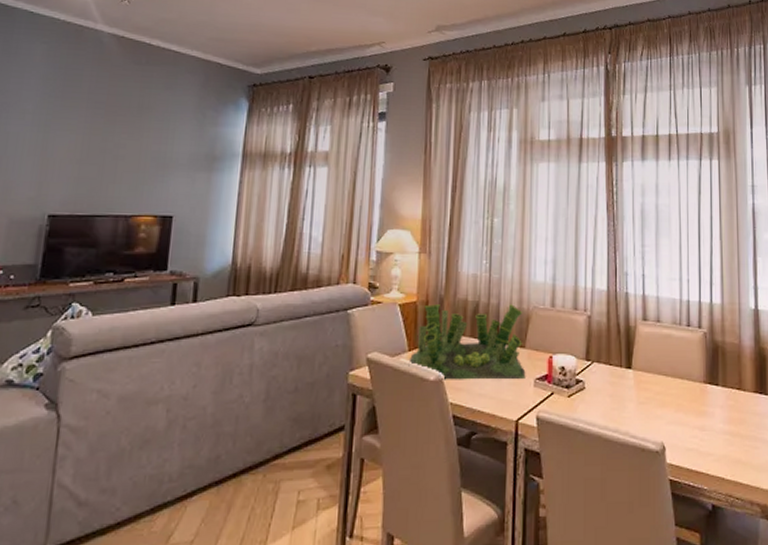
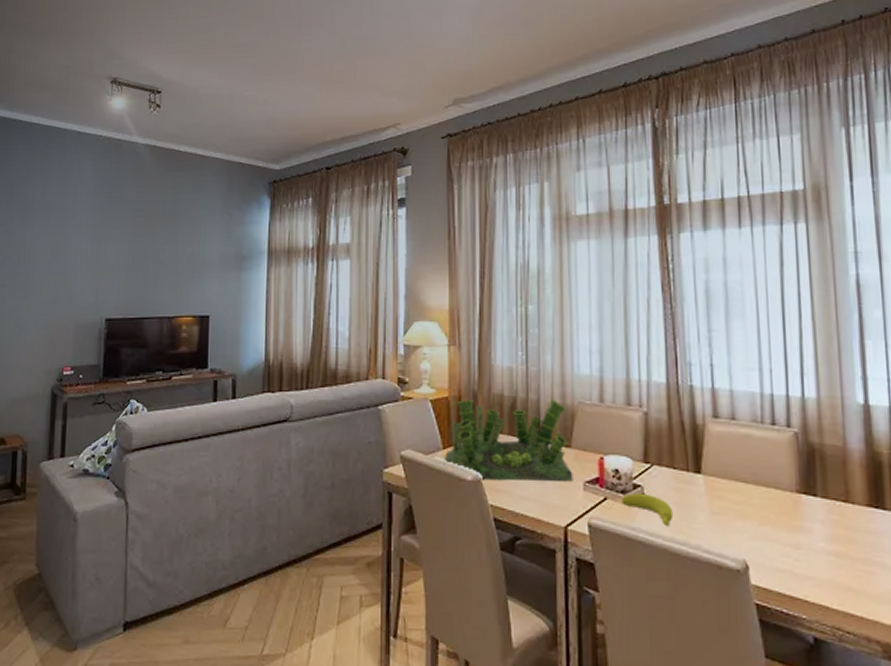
fruit: none [566,387,608,417] -> present [621,493,674,527]

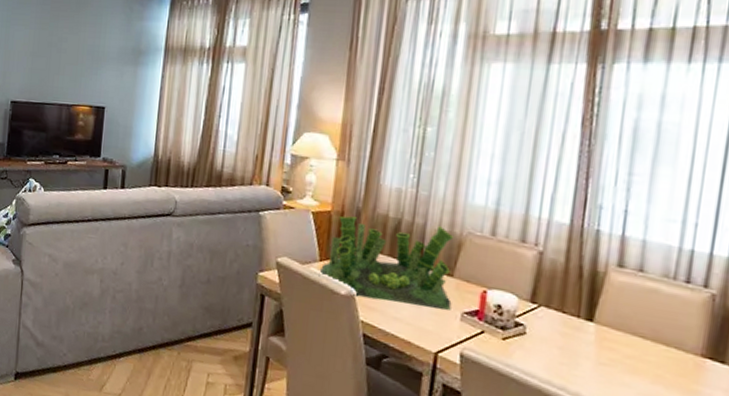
fruit: present [621,493,674,527] -> none [499,330,555,370]

